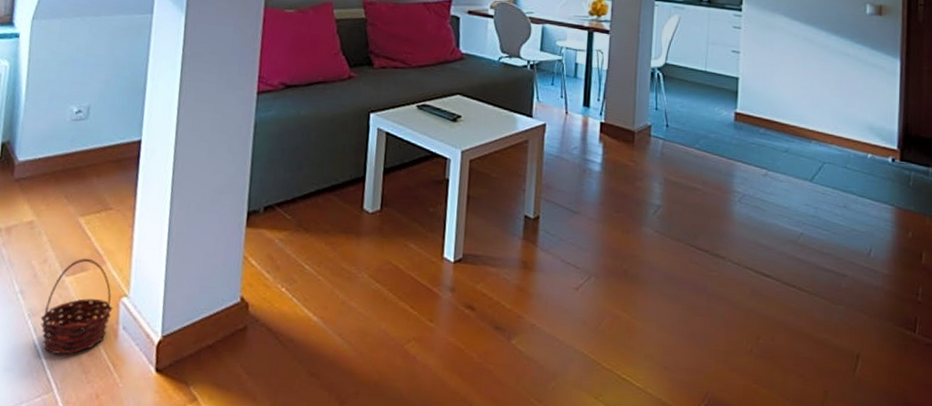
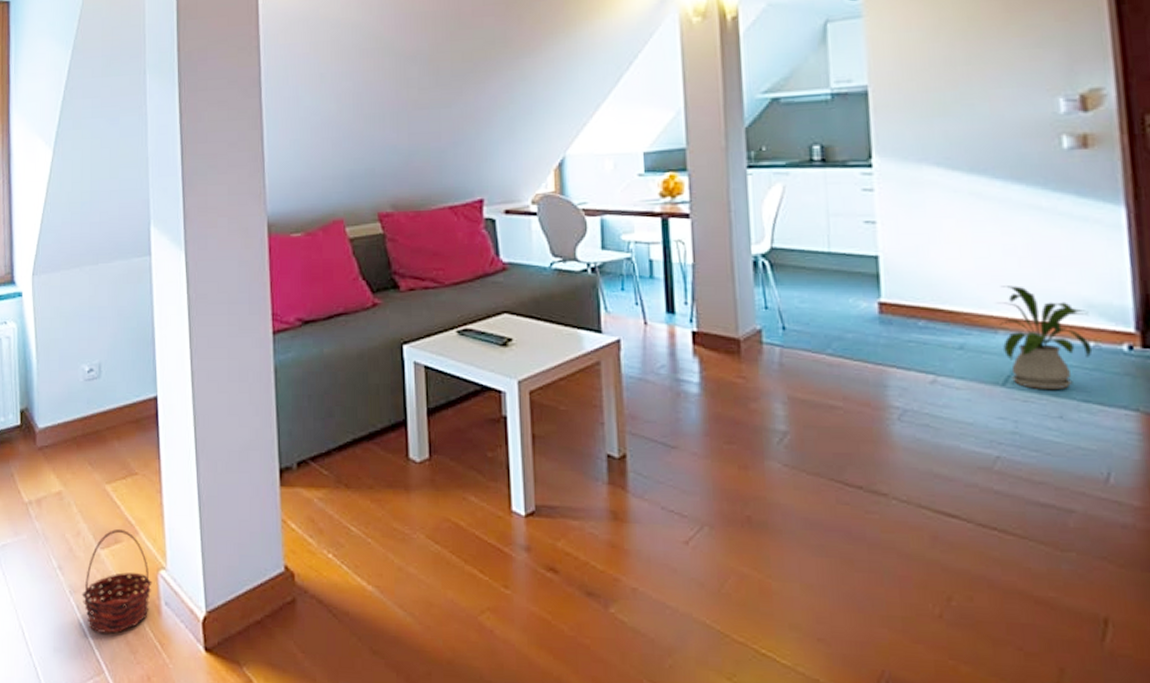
house plant: none [812,108,870,187] -> present [996,286,1093,389]

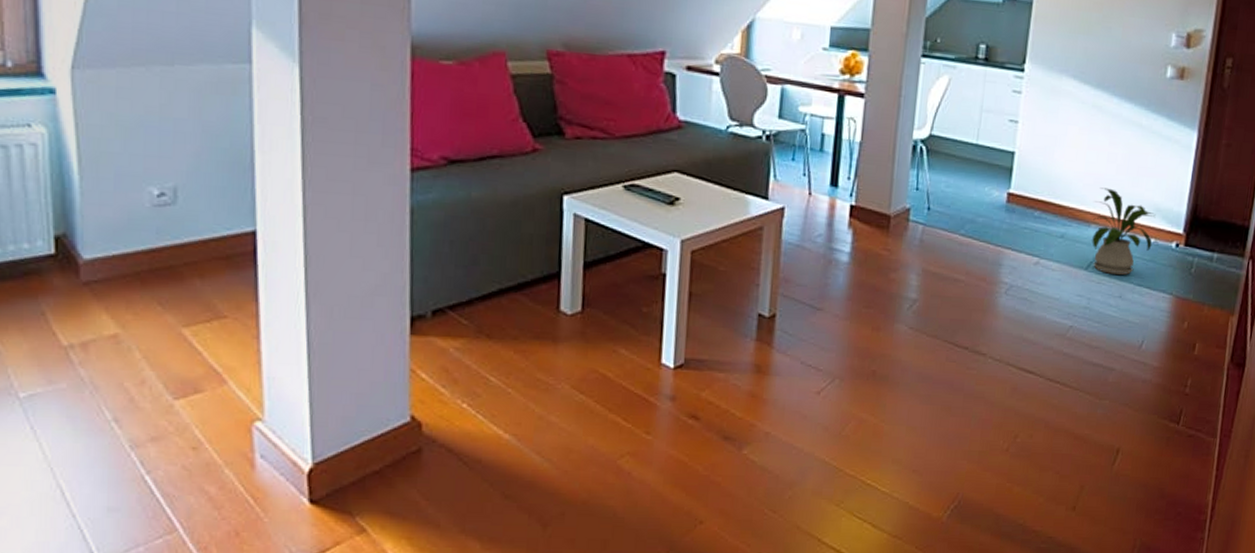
basket: present [82,529,152,633] -> none [147,378,244,489]

